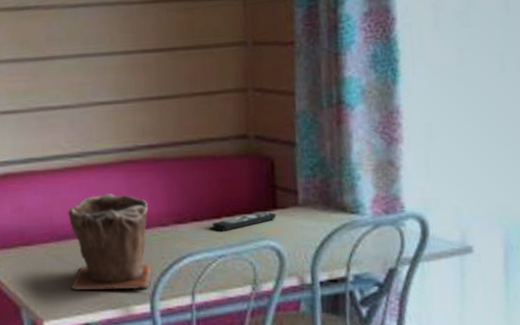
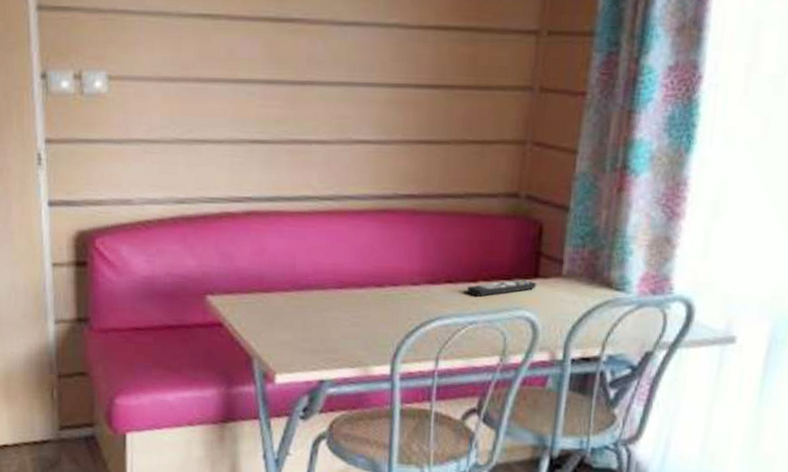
plant pot: present [68,194,152,291] -> none [307,244,401,350]

